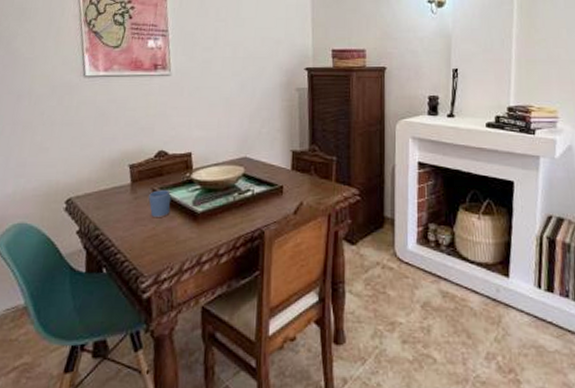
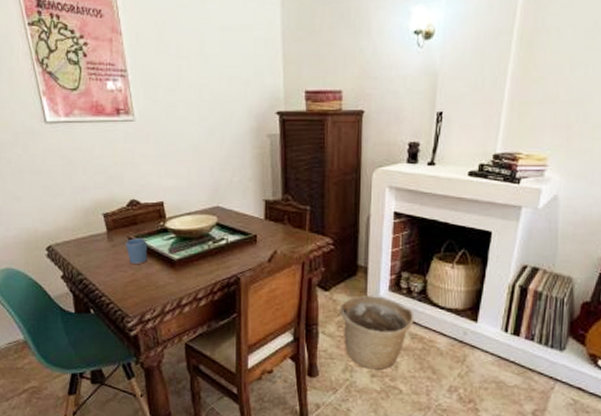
basket: none [366,249,445,334] -> present [339,295,414,370]

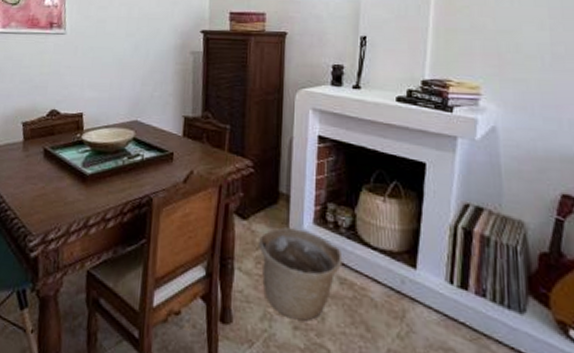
mug: present [126,238,148,265] -> none [39,149,62,178]

